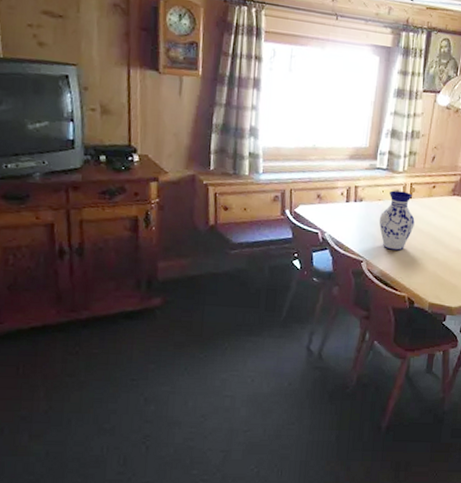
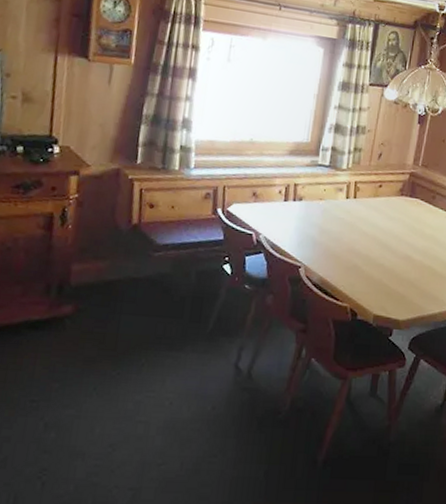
vase: present [379,190,415,251] -> none [319,189,359,256]

